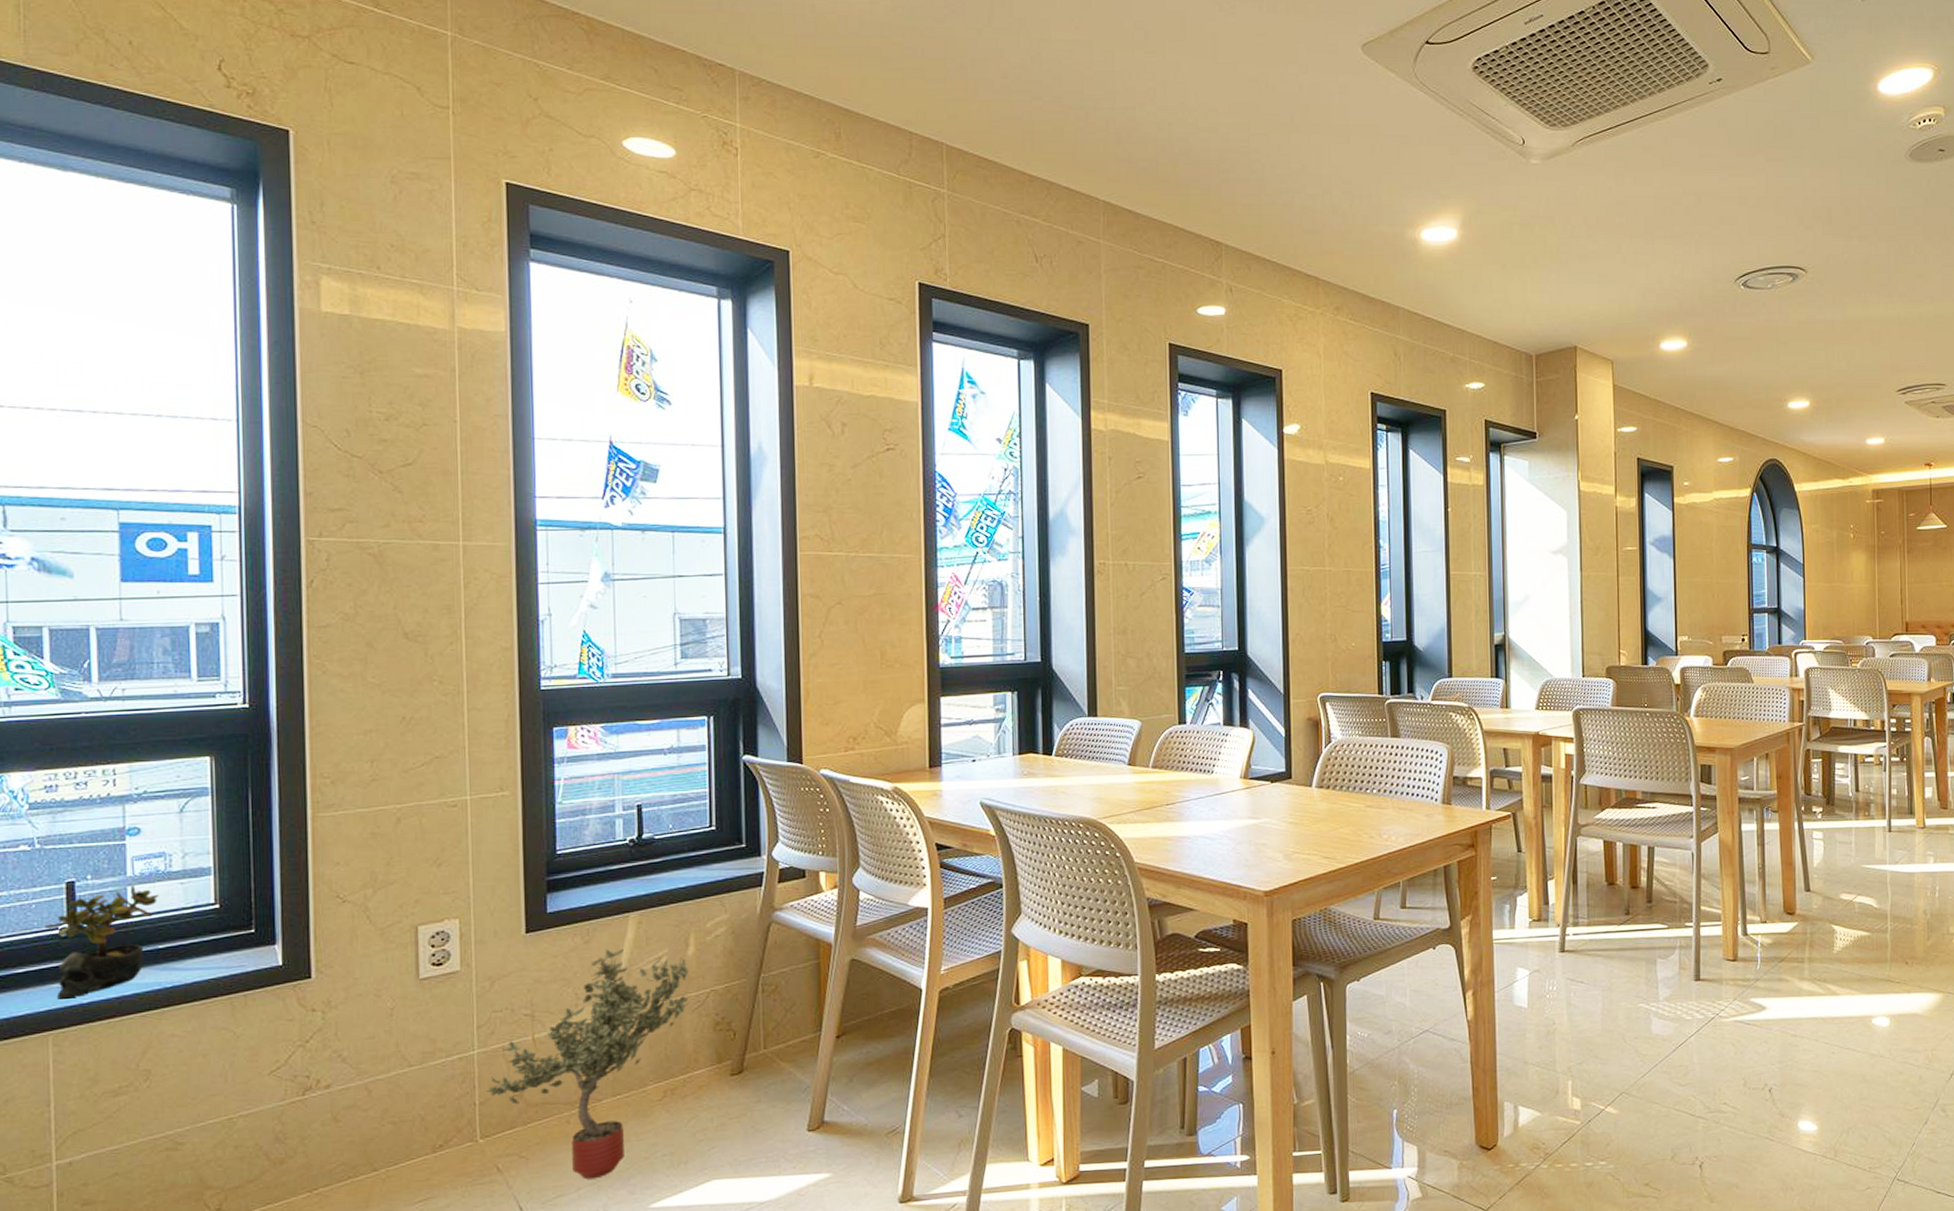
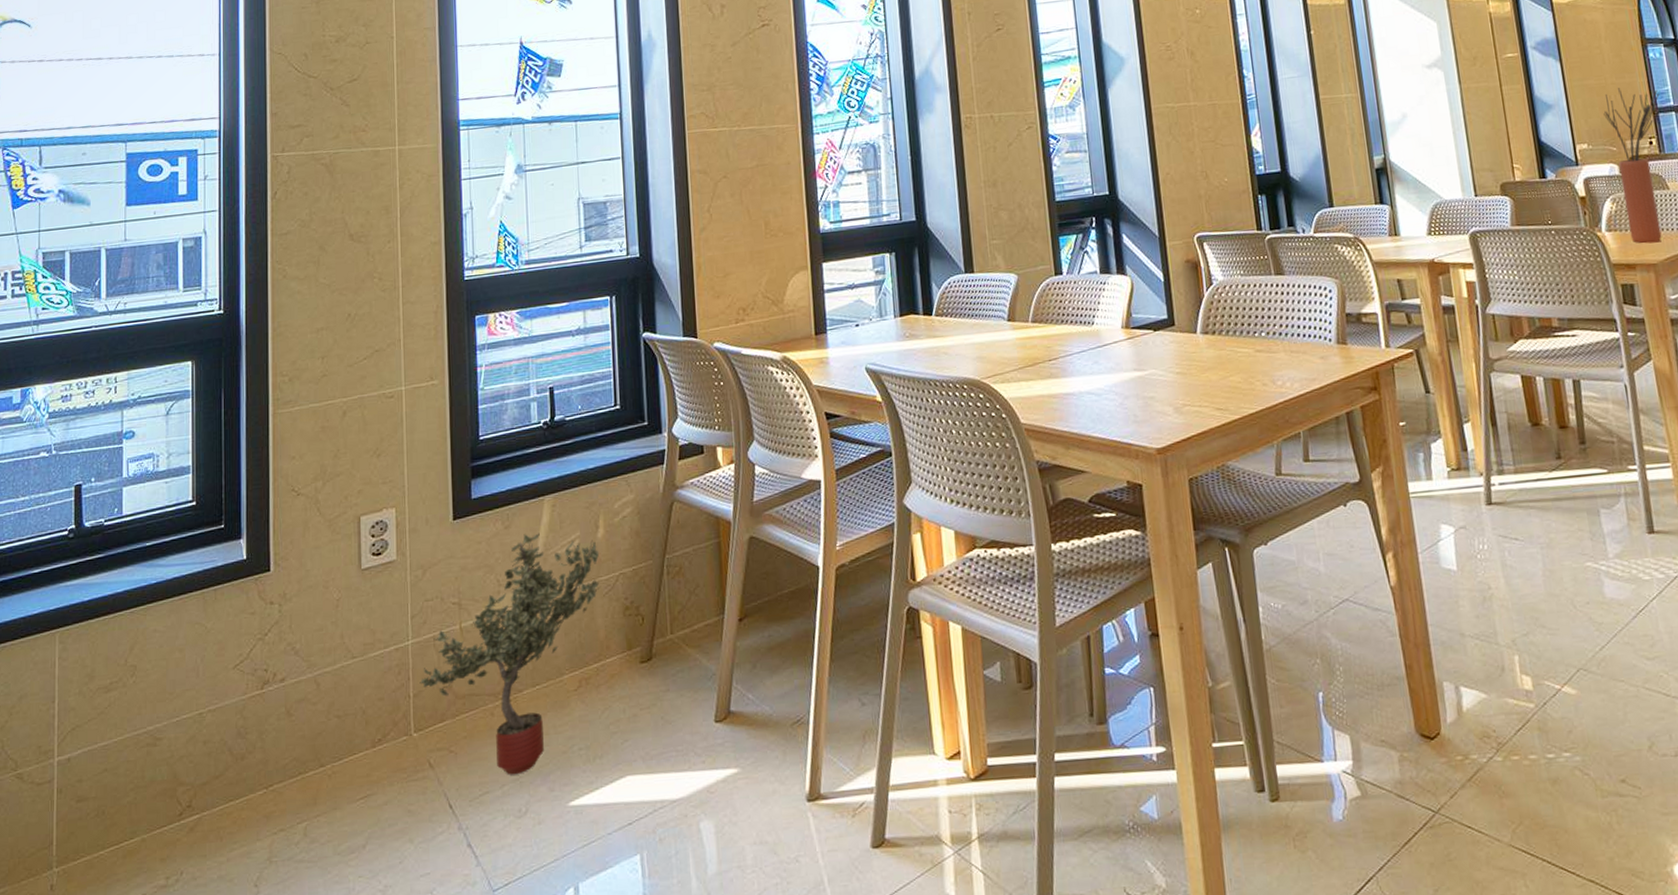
succulent plant: present [43,885,159,999] -> none [56,486,148,598]
vase: none [1706,587,1757,730] -> present [1603,88,1662,244]

